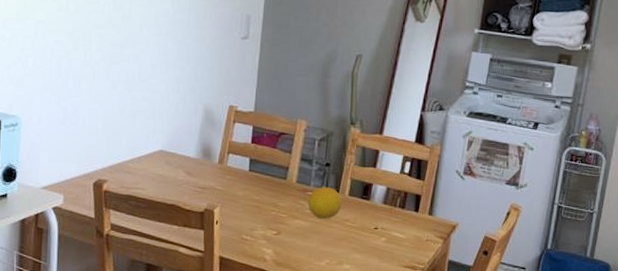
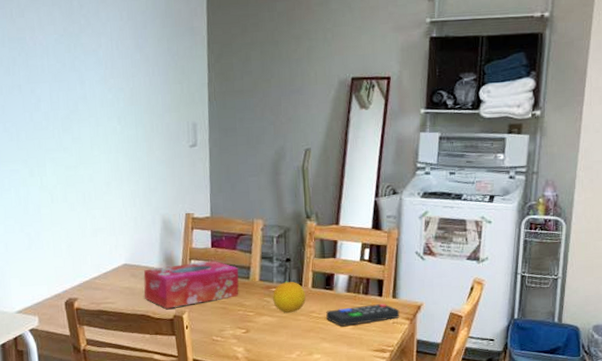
tissue box: none [176,156,277,201] -> present [143,260,239,309]
remote control: none [360,219,435,239] -> present [326,304,400,326]

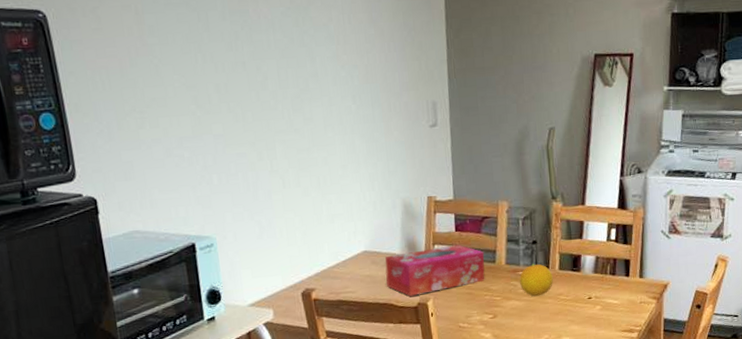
remote control: present [326,304,400,326] -> none [574,284,647,308]

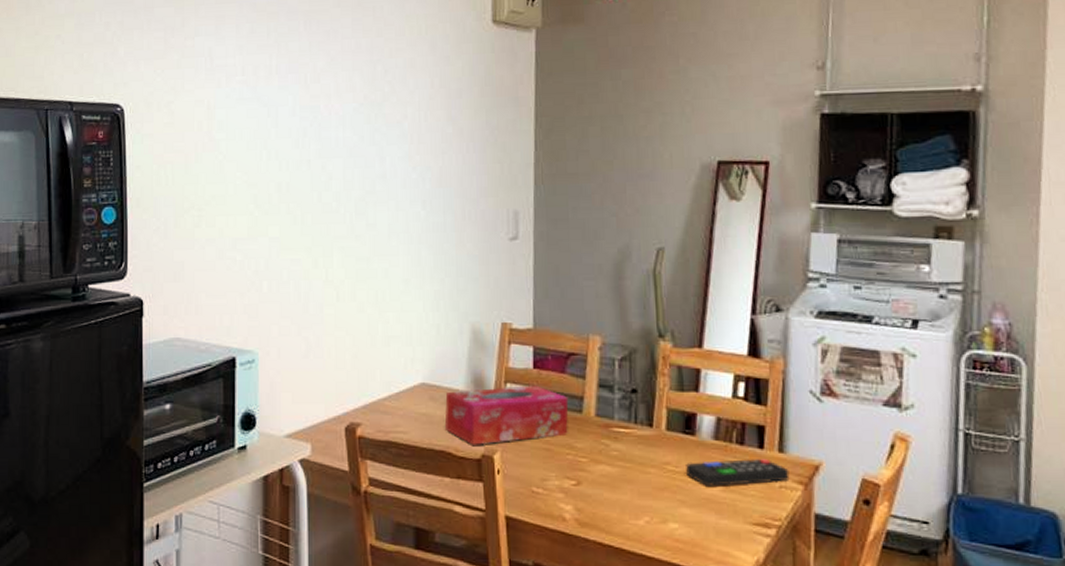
fruit: present [520,263,553,297] -> none [613,418,658,463]
remote control: none [574,284,647,308] -> present [686,459,790,486]

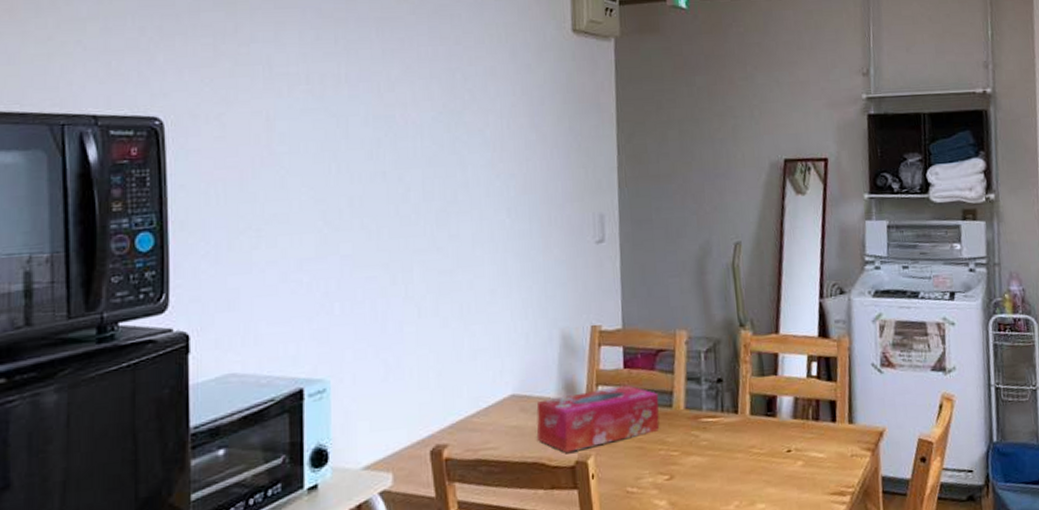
remote control: present [686,459,790,486] -> none [769,431,859,464]

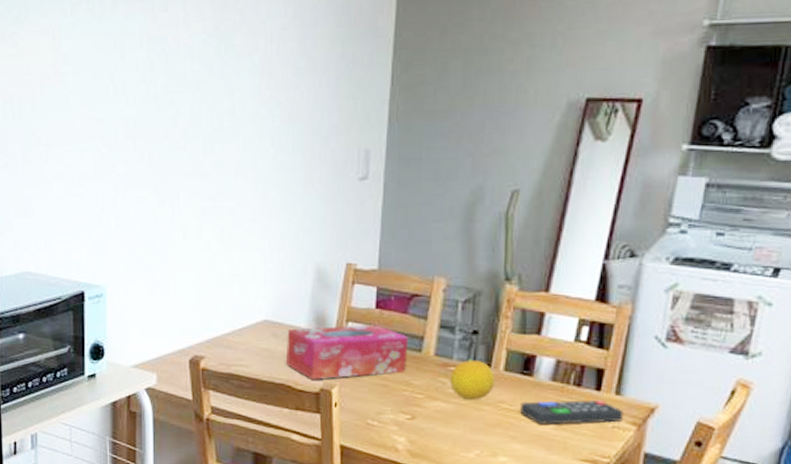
fruit: none [702,407,743,450] -> present [450,358,495,400]
remote control: none [769,431,859,464] -> present [520,400,624,425]

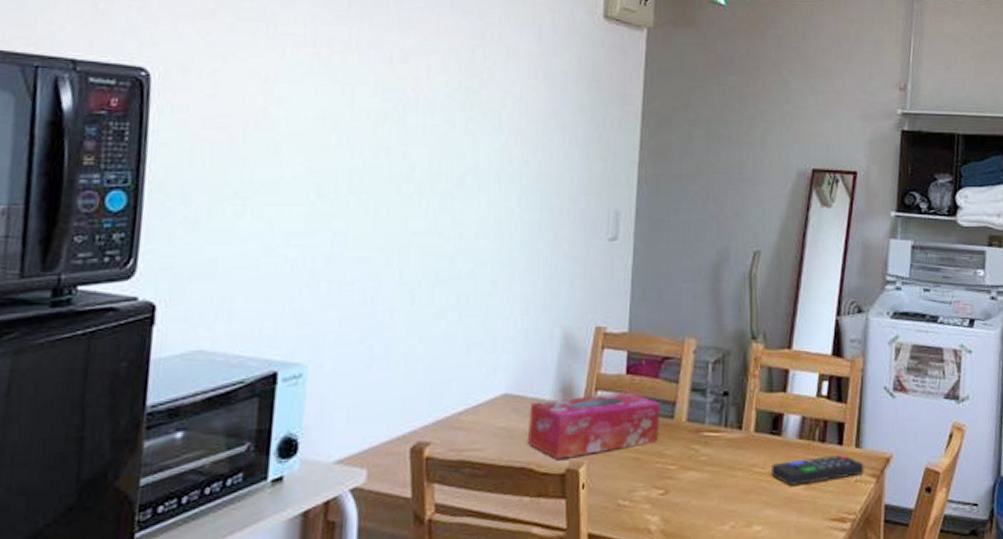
fruit: present [450,358,495,400] -> none [703,421,746,467]

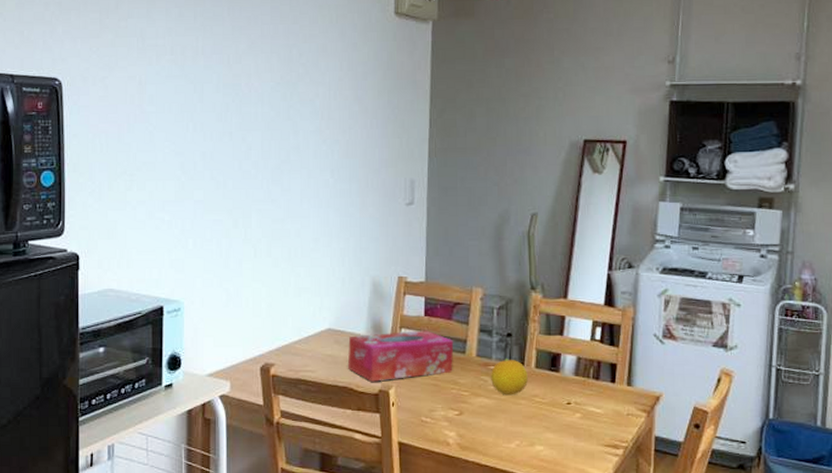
fruit: none [703,421,746,467] -> present [491,357,528,395]
remote control: present [772,455,864,486] -> none [551,392,635,415]

